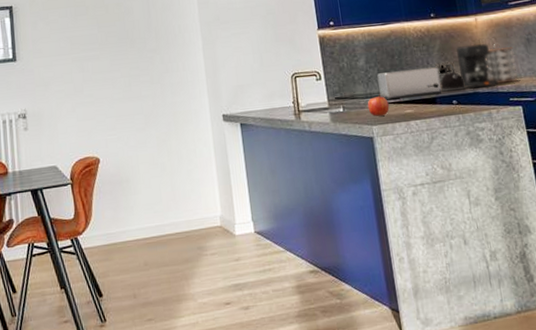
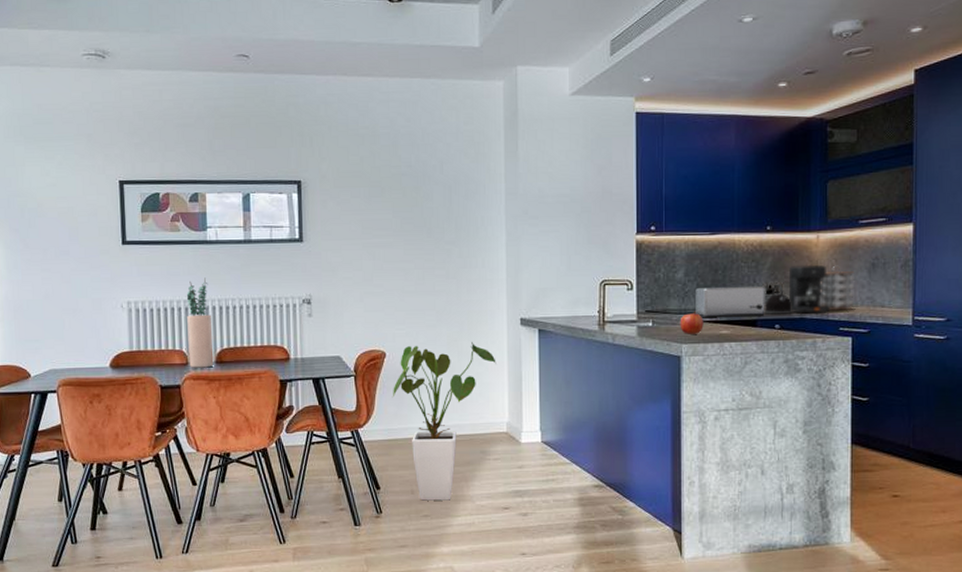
house plant: none [108,140,205,304] -> present [392,341,496,501]

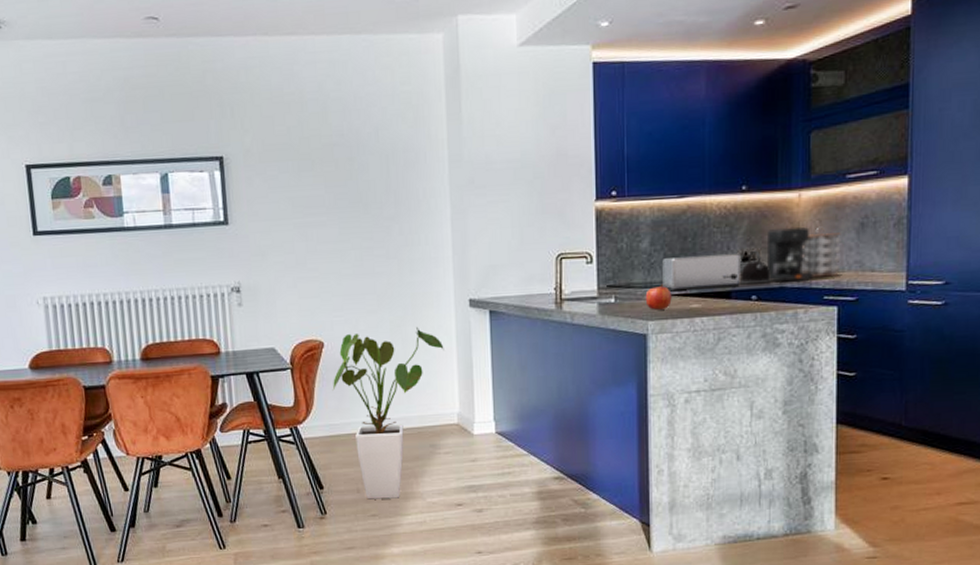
vase: present [186,277,214,368] -> none [105,268,140,367]

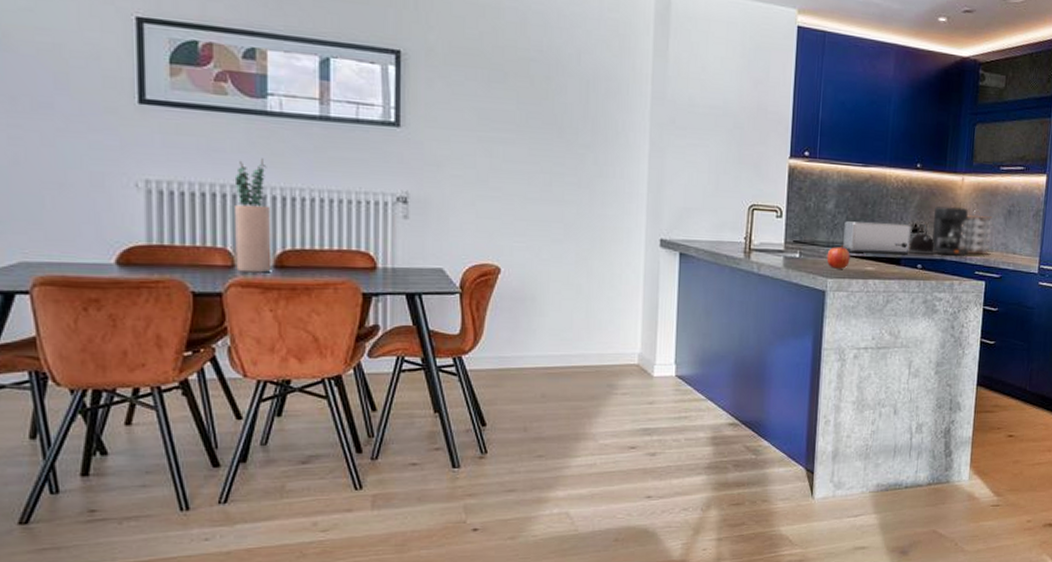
vase: none [105,268,140,367] -> present [234,158,272,273]
house plant: present [332,326,444,500] -> none [505,261,631,439]

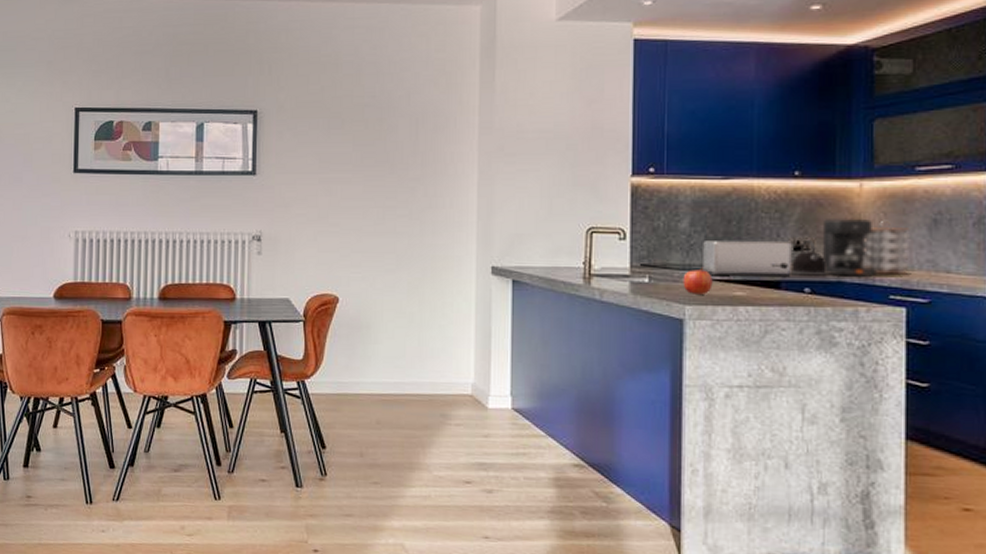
vase: present [234,158,272,273] -> none [132,209,158,304]

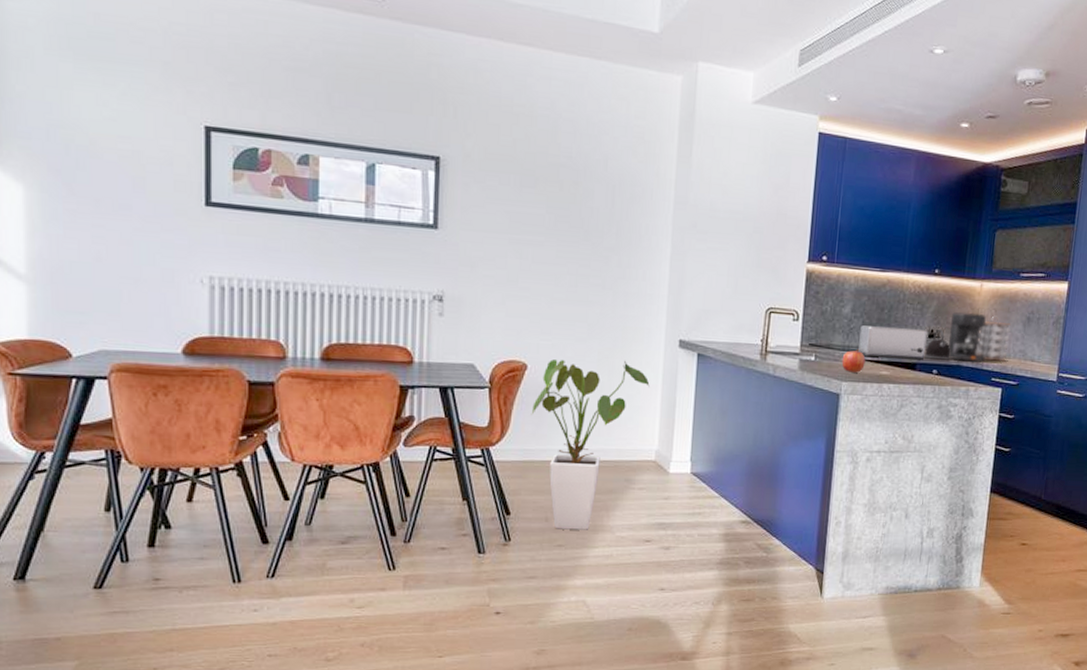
house plant: none [343,290,462,468] -> present [531,359,650,530]

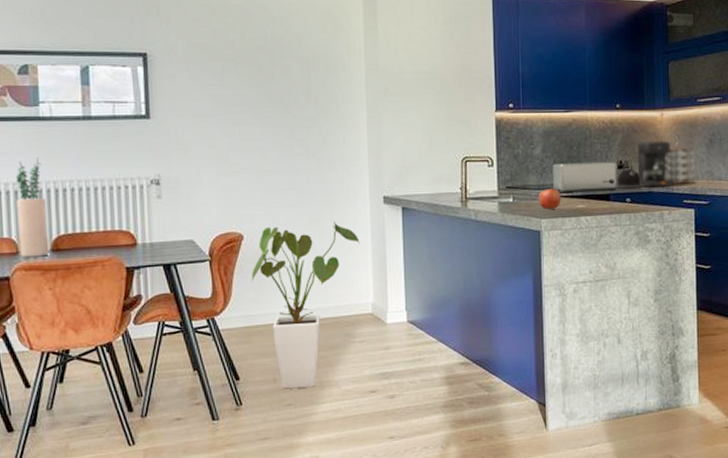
vase: none [287,257,319,365] -> present [15,157,49,258]

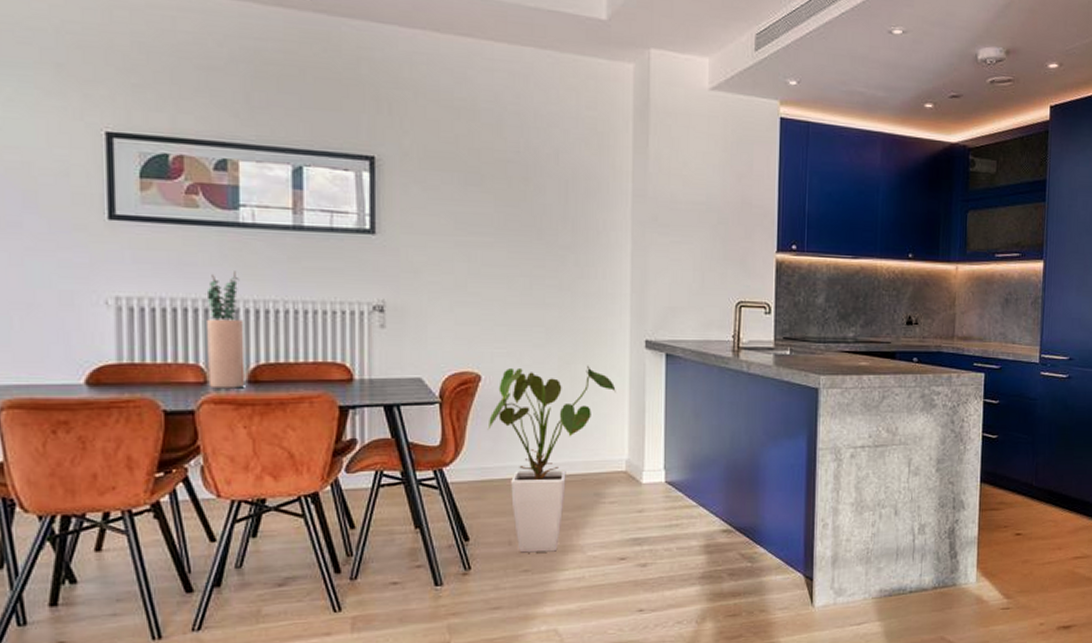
fruit: present [539,186,561,209] -> none [818,339,843,365]
toaster: present [553,161,617,193] -> none [835,314,905,349]
kettle: present [616,159,641,190] -> none [903,315,930,348]
coffee maker: present [637,140,675,187] -> none [926,296,966,348]
spice rack: present [664,141,696,185] -> none [956,298,990,347]

